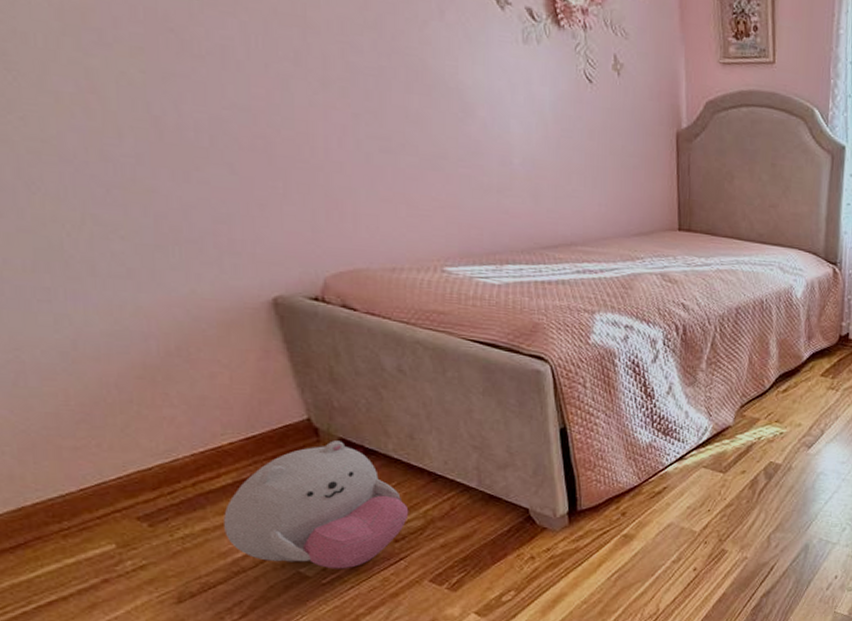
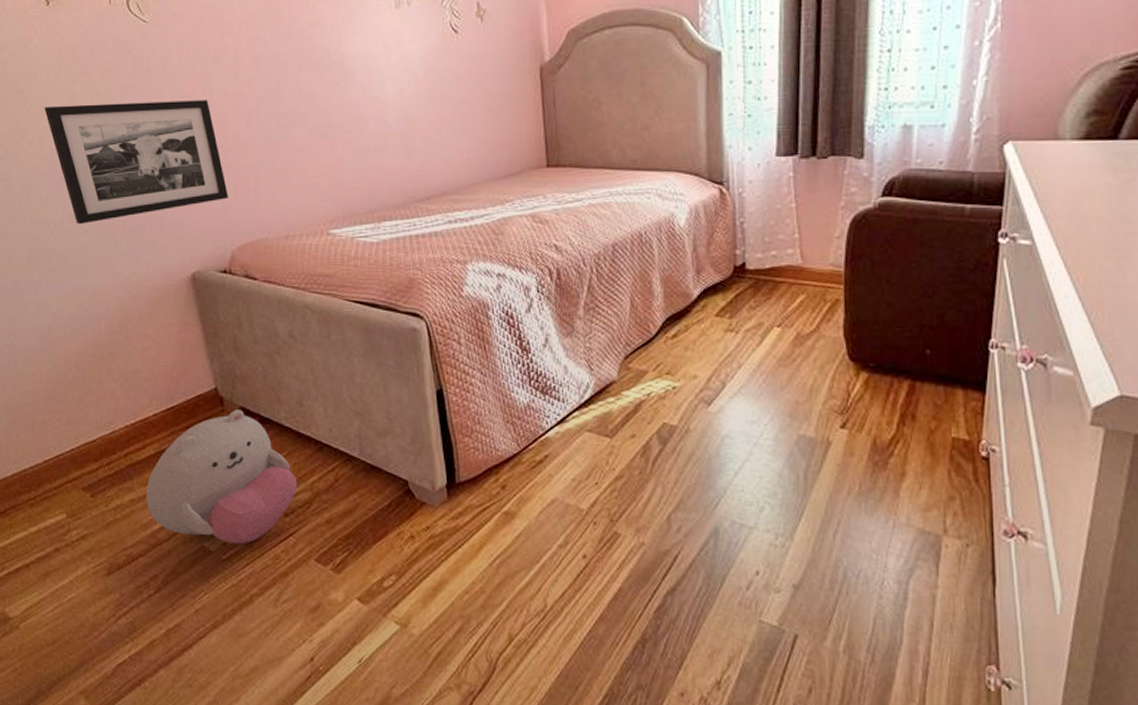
picture frame: none [42,78,318,230] -> present [44,100,228,225]

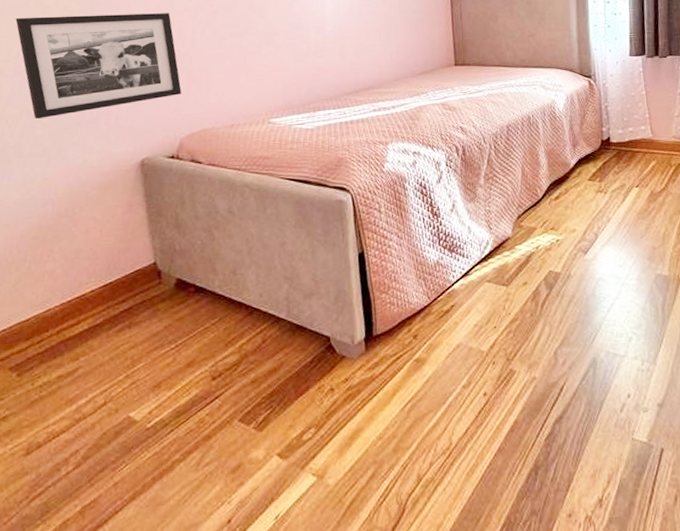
plush toy: present [146,410,298,545] -> none [74,281,227,412]

